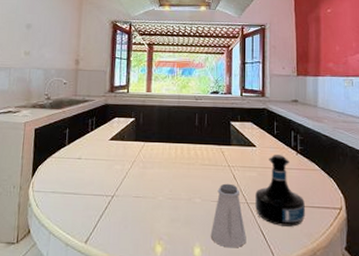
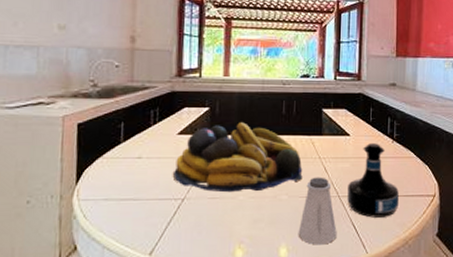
fruit bowl: none [105,131,214,193] -> present [173,122,303,193]

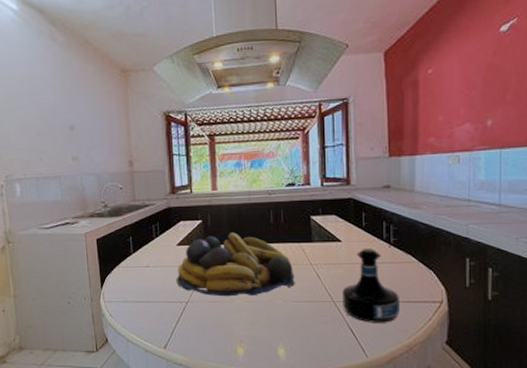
saltshaker: present [298,177,337,245] -> none [294,282,334,347]

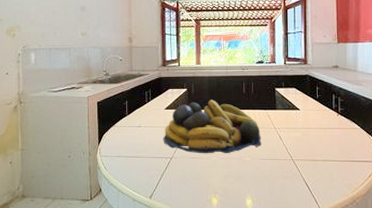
tequila bottle: present [342,249,400,323] -> none [300,116,346,179]

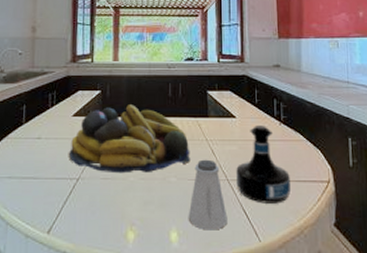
saltshaker: none [260,143,293,198] -> present [188,159,228,230]
tequila bottle: none [300,116,346,179] -> present [236,126,290,204]

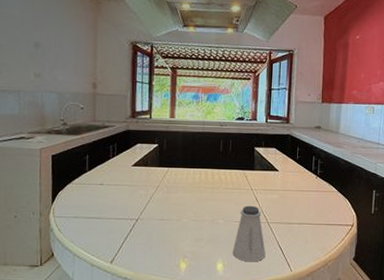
fruit bowl: present [69,105,190,174] -> none [129,157,237,216]
tequila bottle: present [236,126,290,204] -> none [275,178,321,242]

